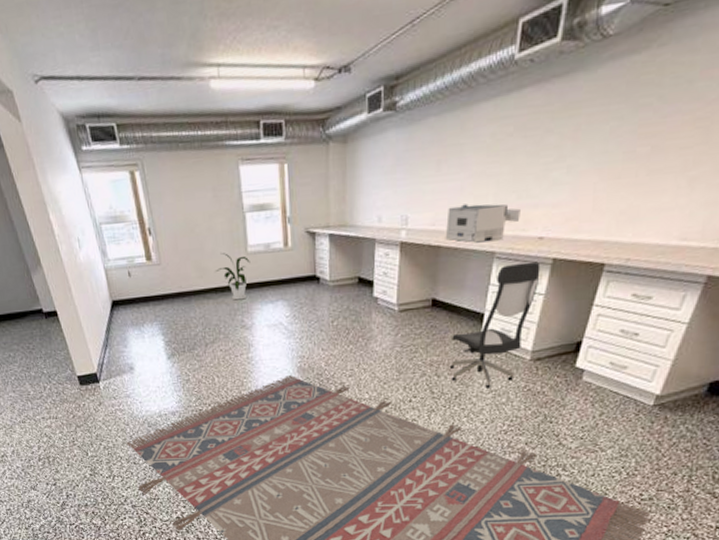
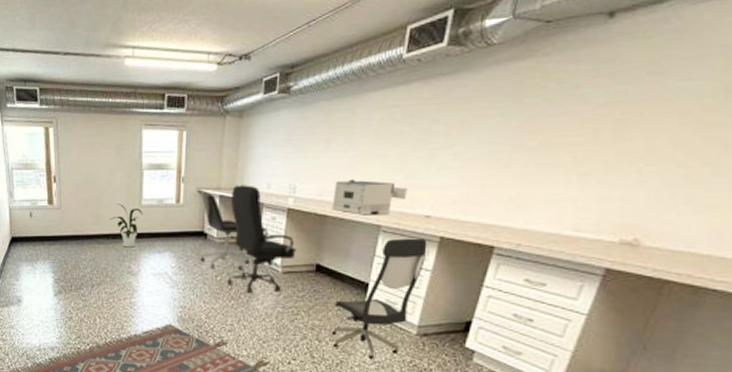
office chair: none [309,232,366,315] -> present [200,192,250,270]
office chair: none [342,220,412,335] -> present [228,185,296,293]

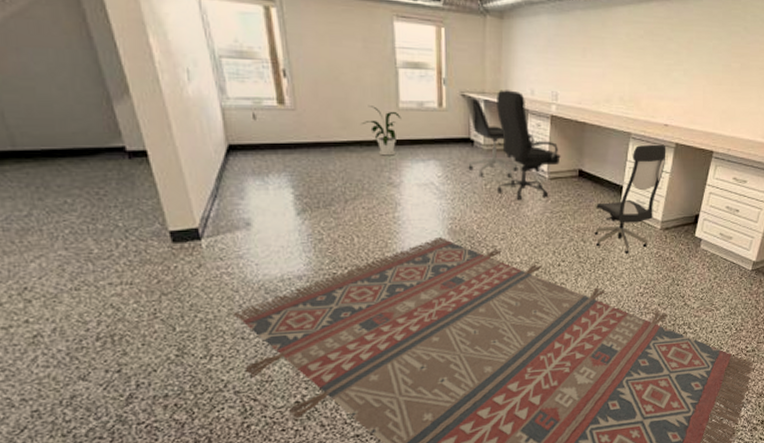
printer: present [331,179,407,215] -> none [590,89,650,123]

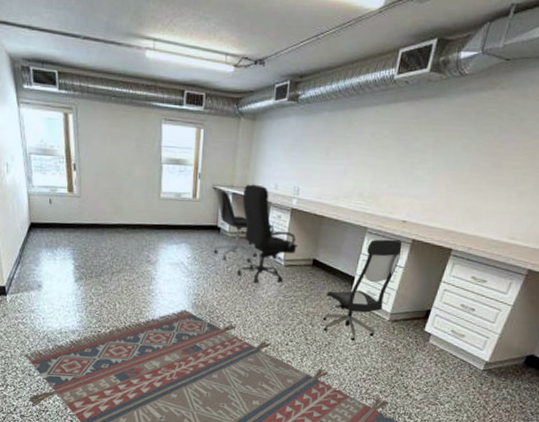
house plant: present [361,106,402,156] -> none [129,195,162,238]

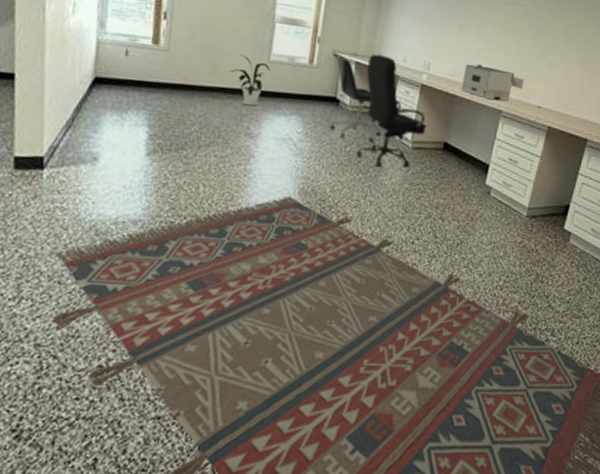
house plant: none [129,195,162,238] -> present [229,55,271,107]
office chair: present [322,239,402,341] -> none [453,124,538,240]
printer: none [328,185,390,218] -> present [460,64,524,101]

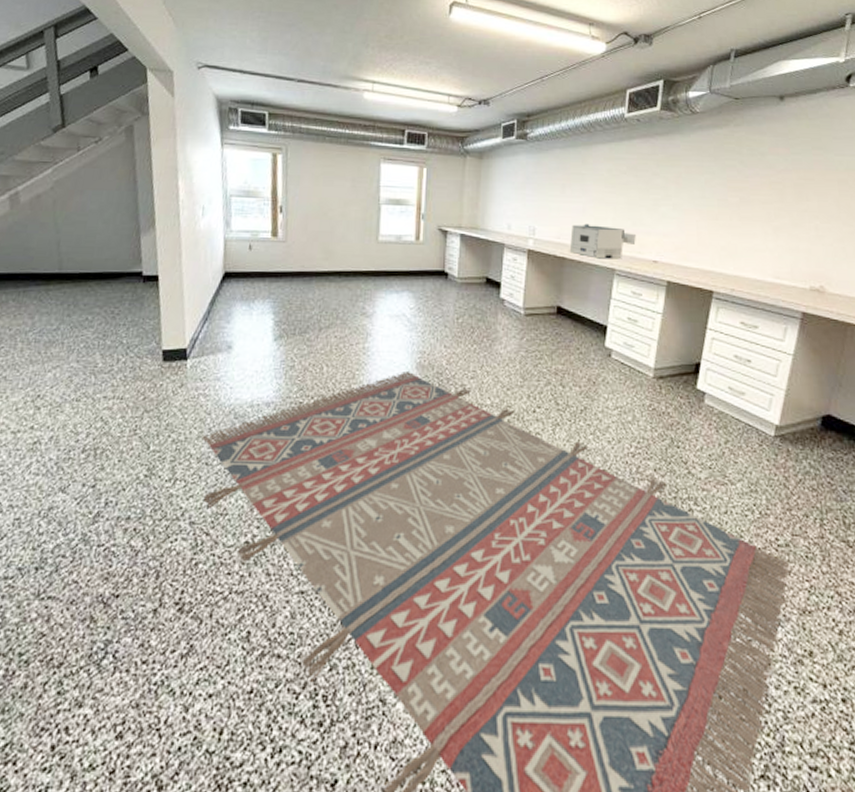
house plant: present [229,55,271,107] -> none [342,239,380,287]
office chair: present [330,56,382,142] -> none [441,230,492,312]
office chair: present [357,53,427,168] -> none [470,224,538,336]

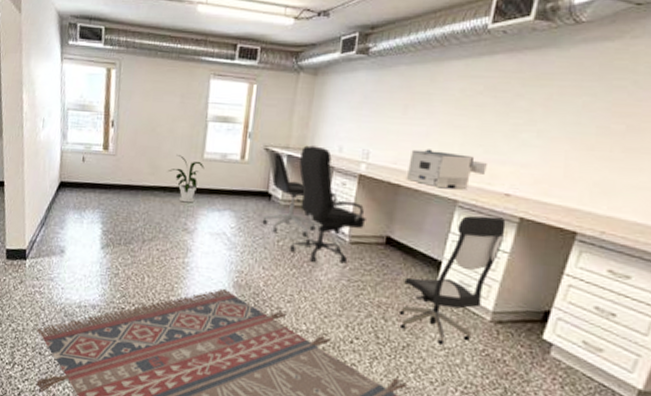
house plant: none [342,239,380,287] -> present [167,155,205,203]
office chair: none [441,230,492,312] -> present [262,150,316,237]
office chair: none [470,224,538,336] -> present [290,145,366,264]
office chair: none [574,281,657,404] -> present [398,216,506,345]

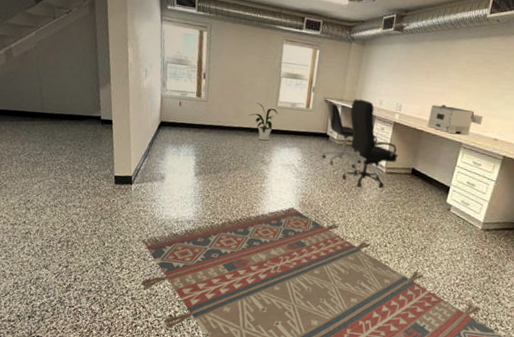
office chair: present [398,216,506,345] -> none [419,154,494,247]

